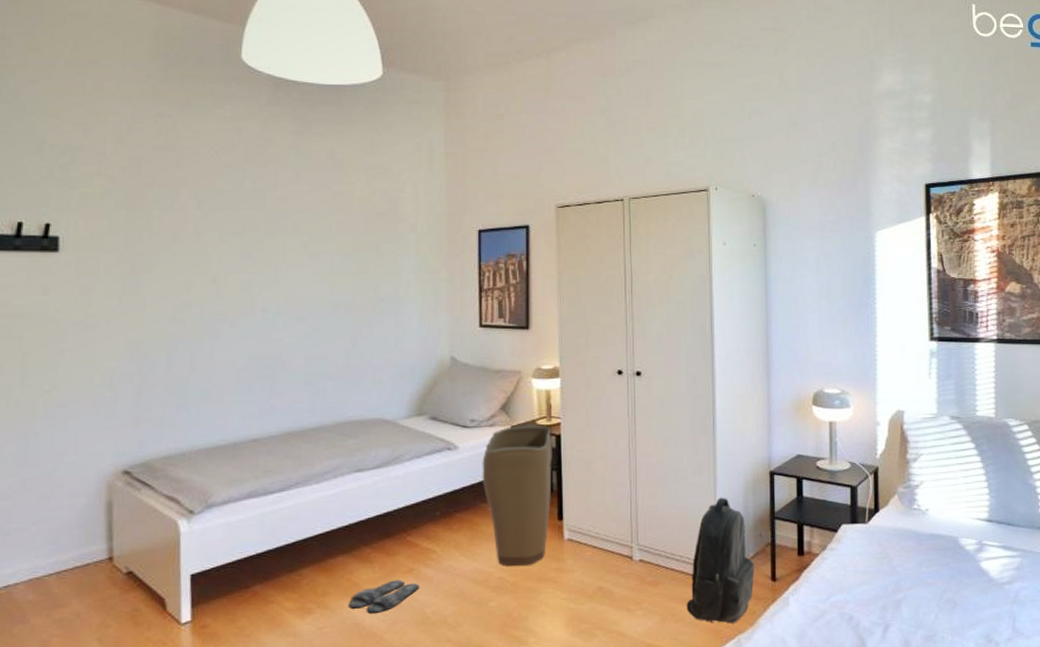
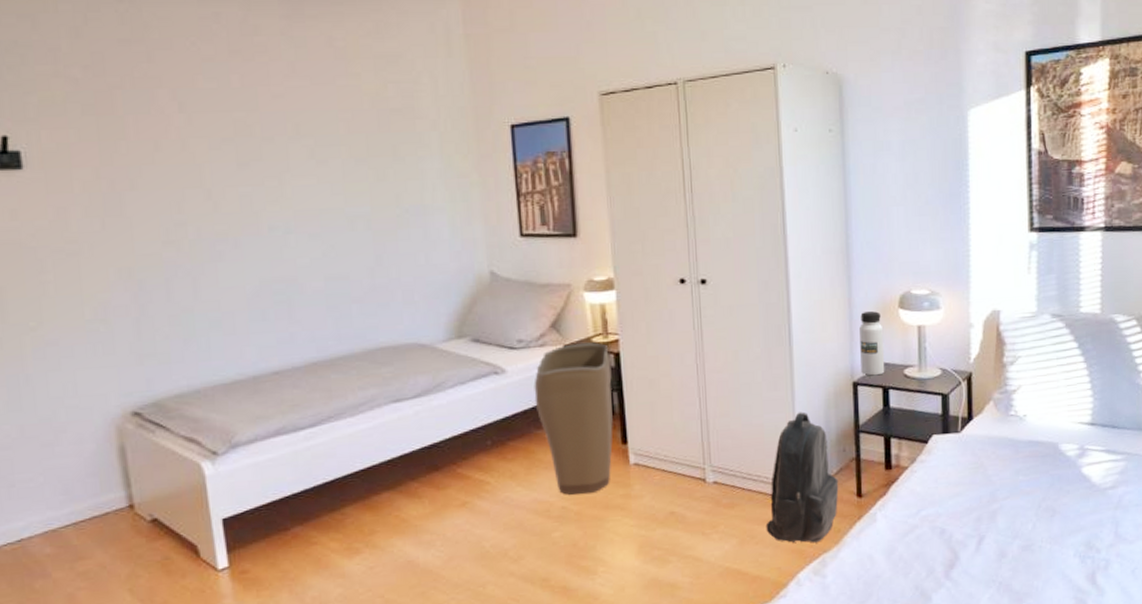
slippers: present [349,580,420,613] -> none [399,514,475,550]
water bottle: none [777,407,799,466] -> present [859,311,885,376]

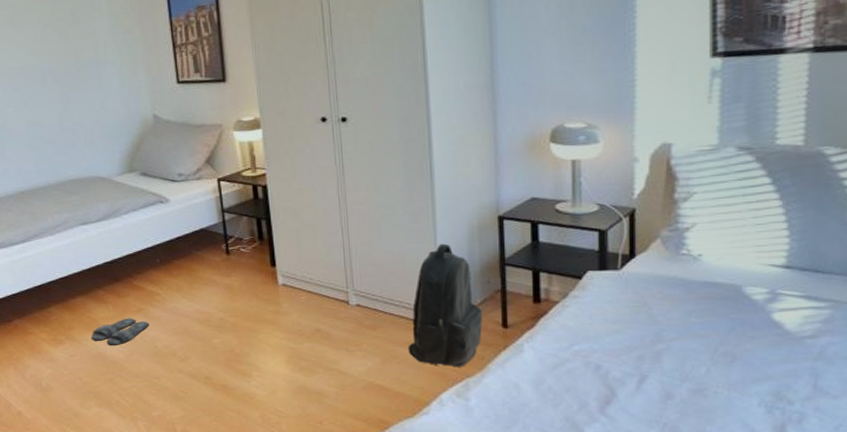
slippers: none [399,514,475,550] -> present [92,318,150,345]
laundry basket: present [534,342,613,495] -> none [193,176,263,308]
water bottle: present [859,311,885,376] -> none [506,146,534,211]

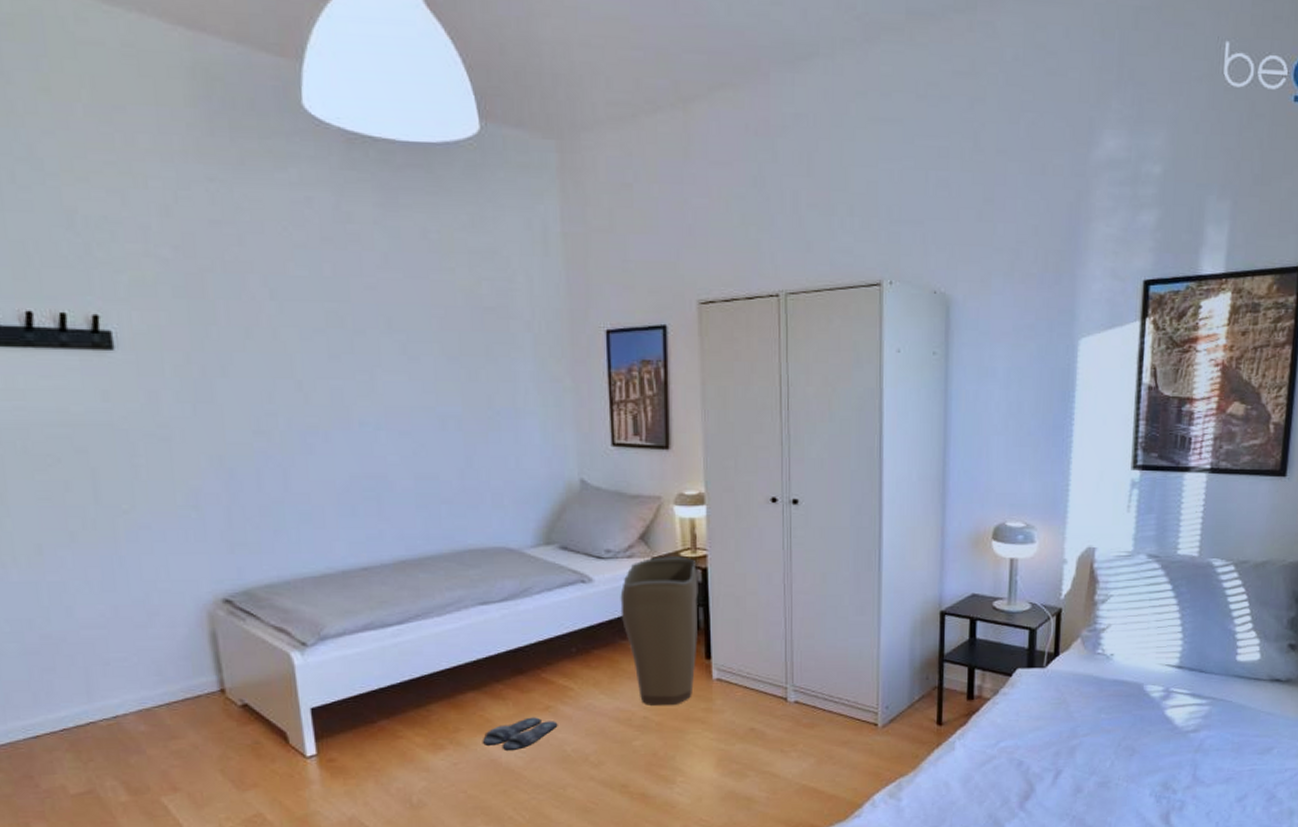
laundry basket: none [193,176,263,308] -> present [620,557,698,705]
backpack: present [408,243,483,368] -> none [844,638,920,767]

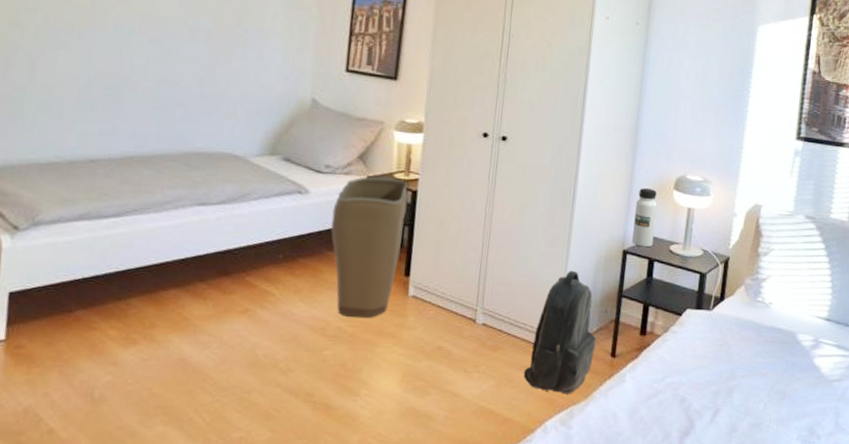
slippers: present [483,717,558,750] -> none [177,319,254,350]
backpack: none [844,638,920,767] -> present [523,270,597,395]
water bottle: none [949,542,975,606] -> present [632,188,658,248]

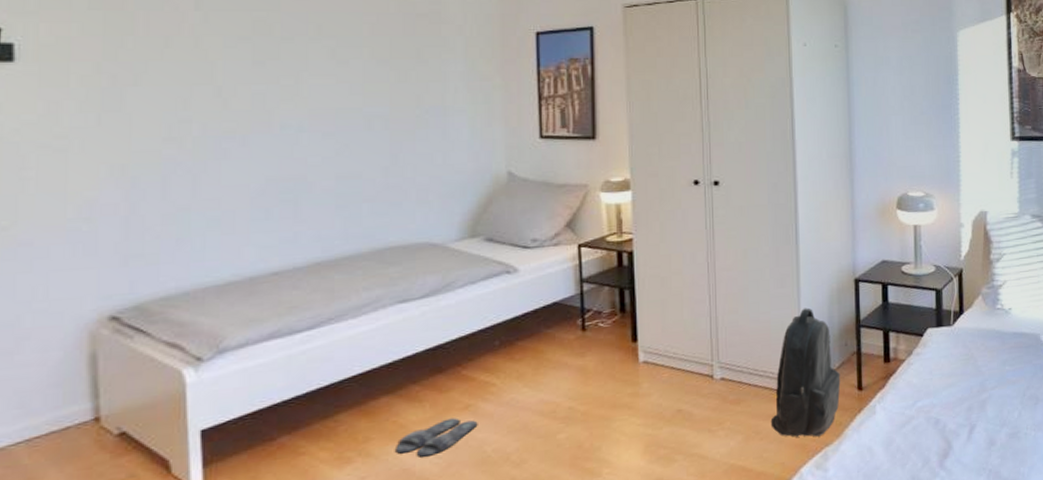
slippers: none [177,319,254,350] -> present [396,418,478,457]
laundry basket: present [330,176,408,318] -> none [546,241,625,395]
water bottle: present [632,188,658,248] -> none [861,212,884,273]

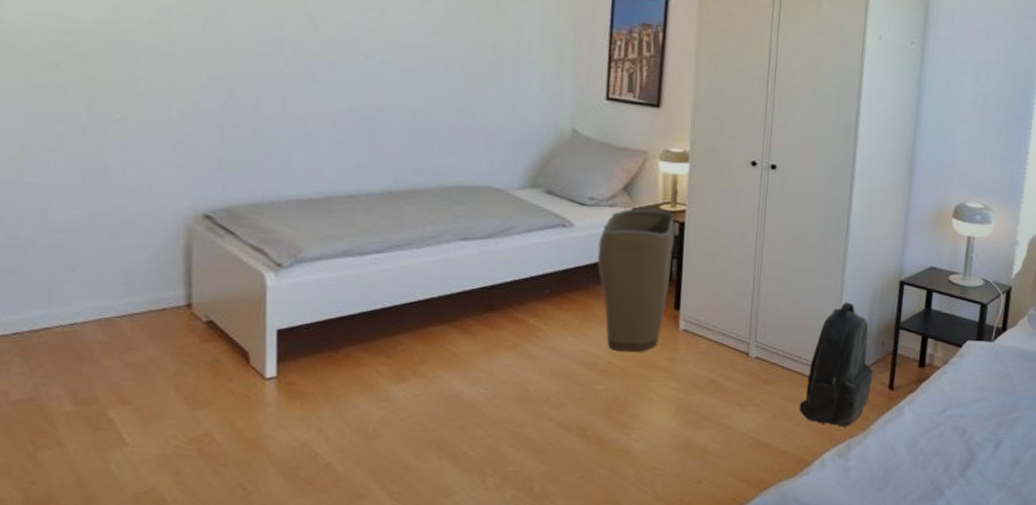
slippers: present [396,418,478,457] -> none [447,354,524,386]
laundry basket: none [546,241,625,395] -> present [597,208,676,352]

